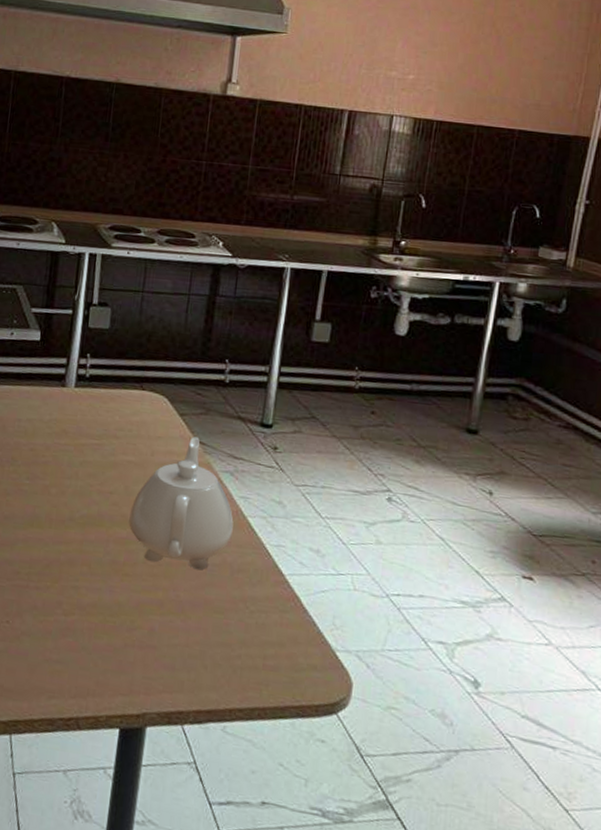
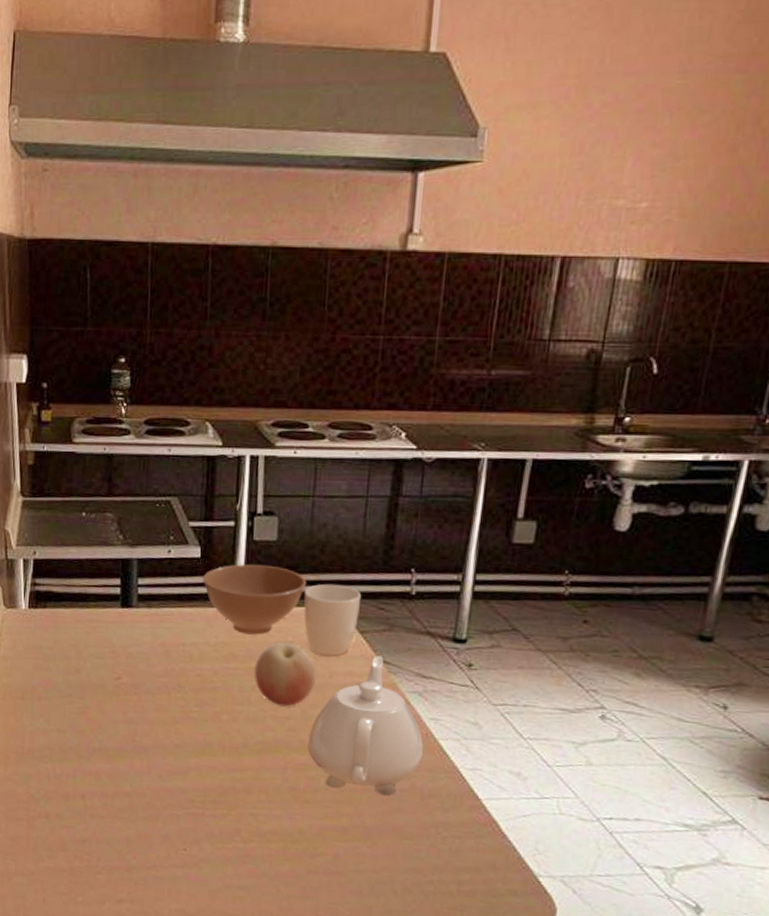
bowl: none [41,348,134,414] -> present [203,564,306,635]
fruit: none [82,421,140,482] -> present [254,642,317,707]
cup: none [130,369,182,437] -> present [303,583,362,657]

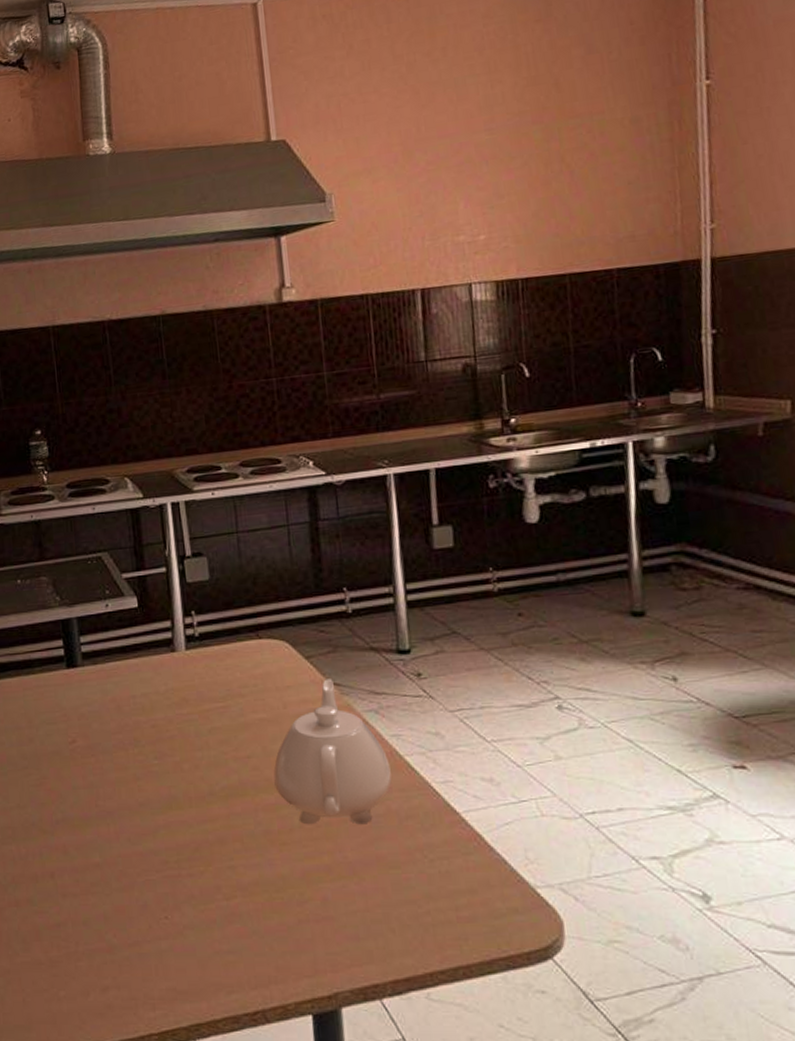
bowl: present [203,564,306,635] -> none [143,605,245,677]
fruit: present [254,642,317,707] -> none [207,679,271,746]
cup: present [303,583,362,657] -> none [244,613,302,688]

